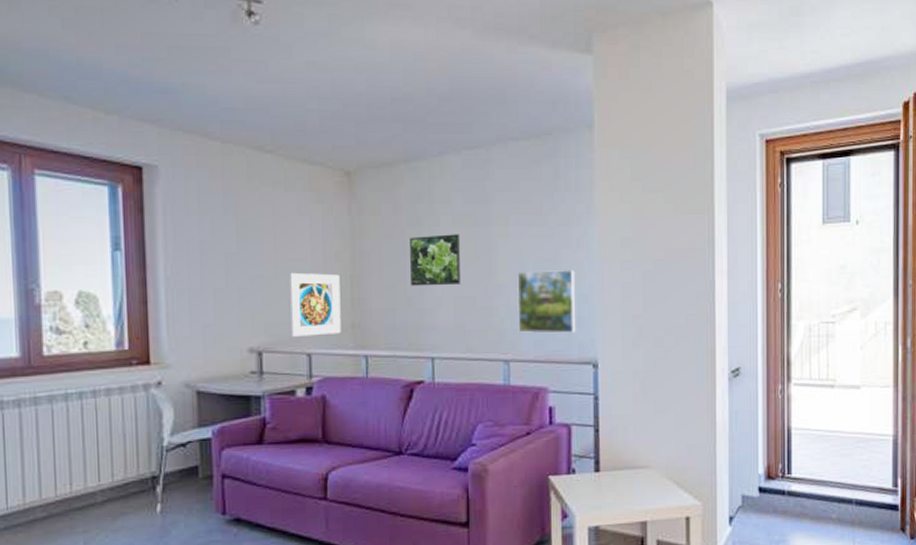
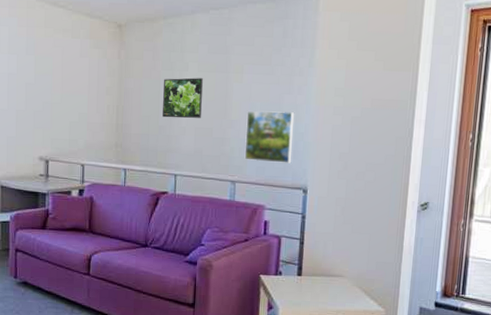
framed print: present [288,272,341,337] -> none [70,101,109,151]

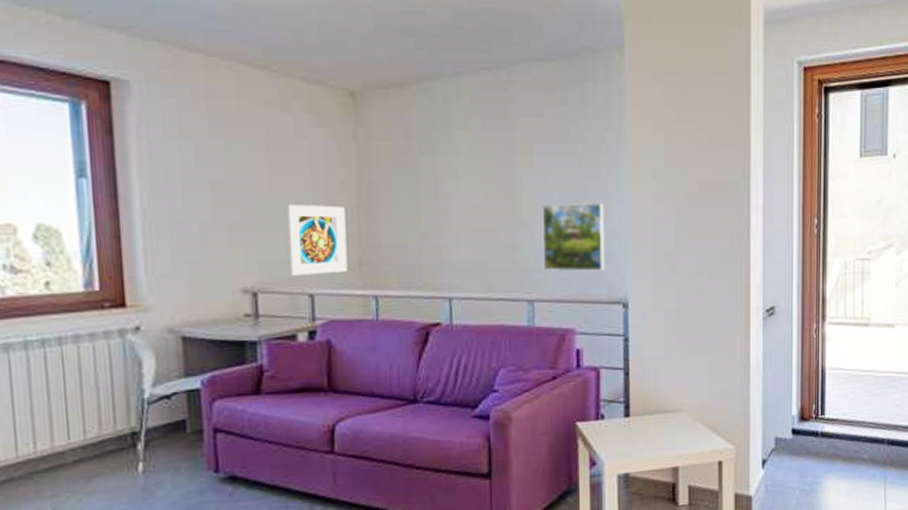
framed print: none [70,101,109,151] -> present [286,203,348,275]
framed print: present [162,77,203,119] -> none [424,163,480,220]

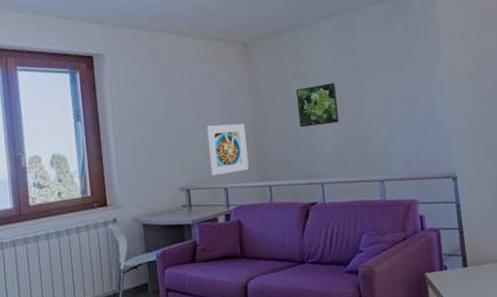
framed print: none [424,163,480,220] -> present [296,83,339,128]
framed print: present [542,202,604,272] -> none [383,102,435,157]

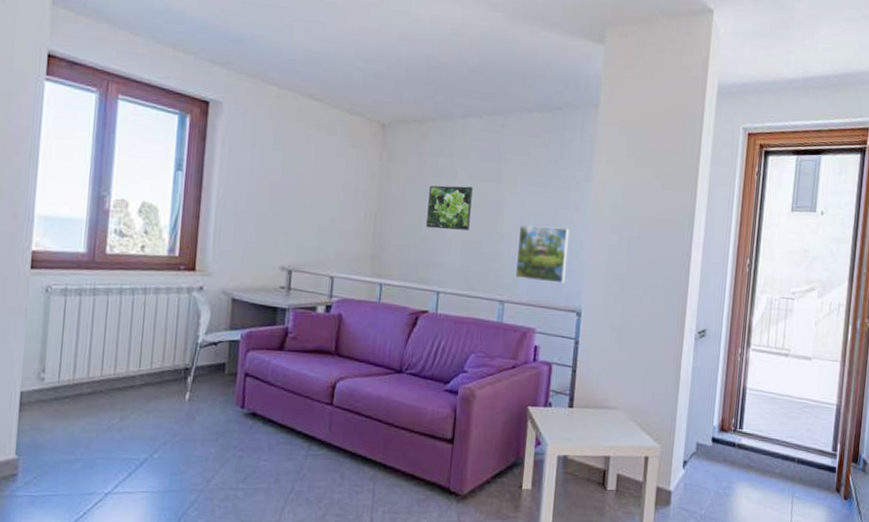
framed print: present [205,123,249,176] -> none [318,204,366,262]
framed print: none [383,102,435,157] -> present [515,225,569,284]

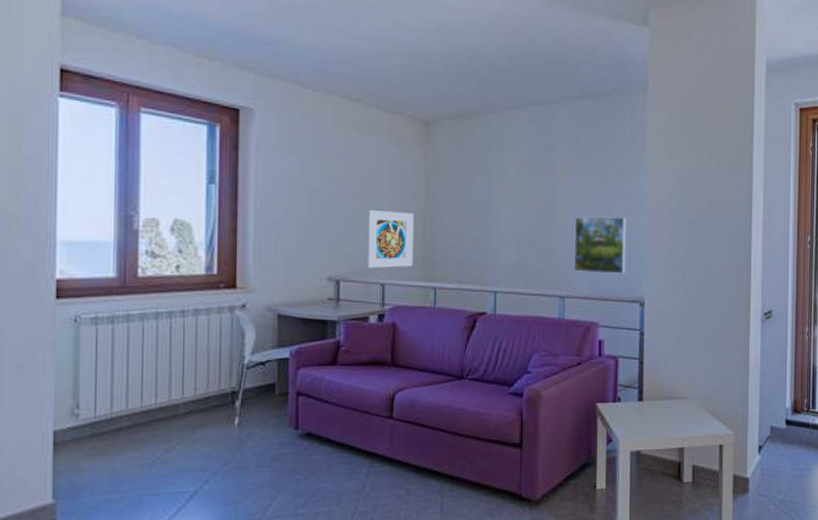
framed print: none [318,204,366,262] -> present [366,209,414,268]
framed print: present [426,185,473,231] -> none [478,180,524,227]

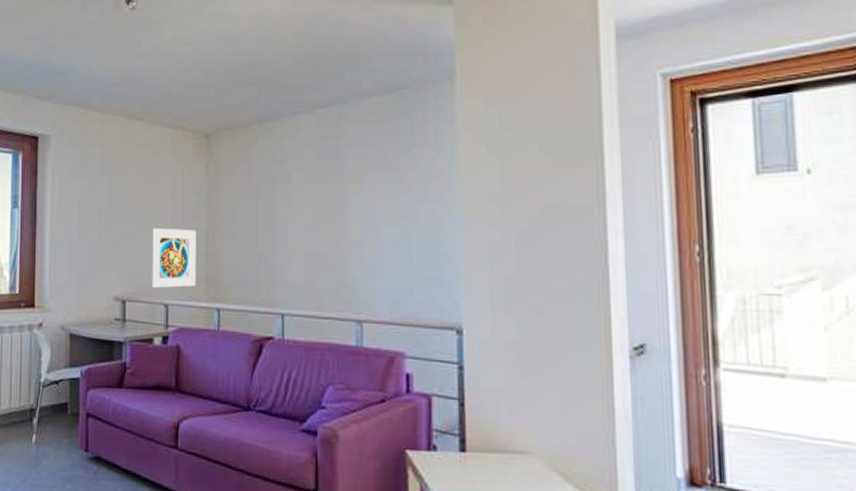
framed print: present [573,216,626,274] -> none [371,226,435,295]

